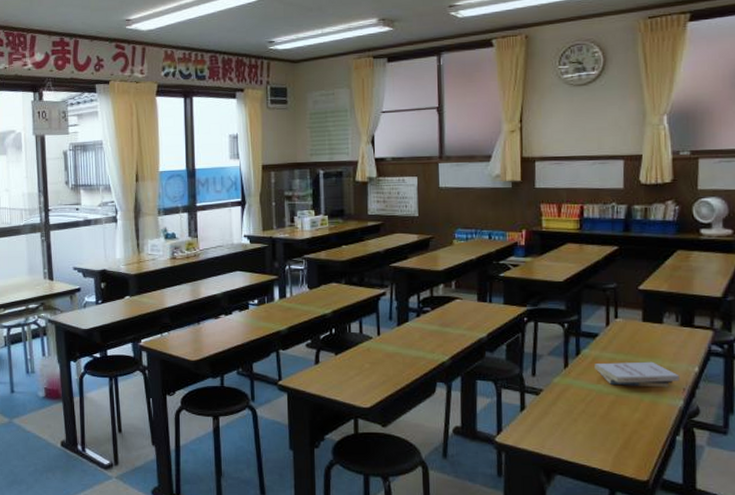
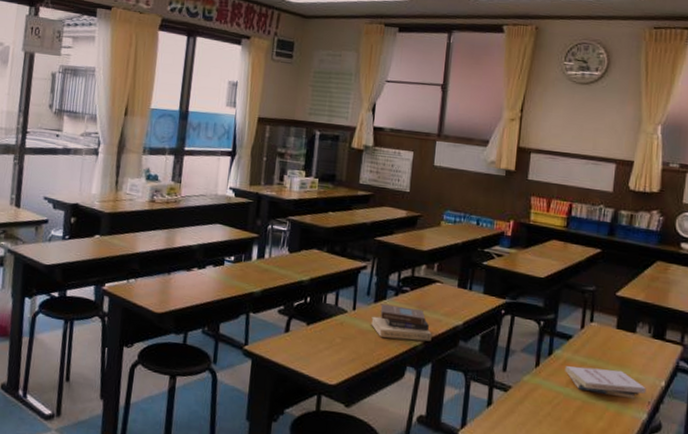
books: none [397,326,458,359] -> present [371,304,432,342]

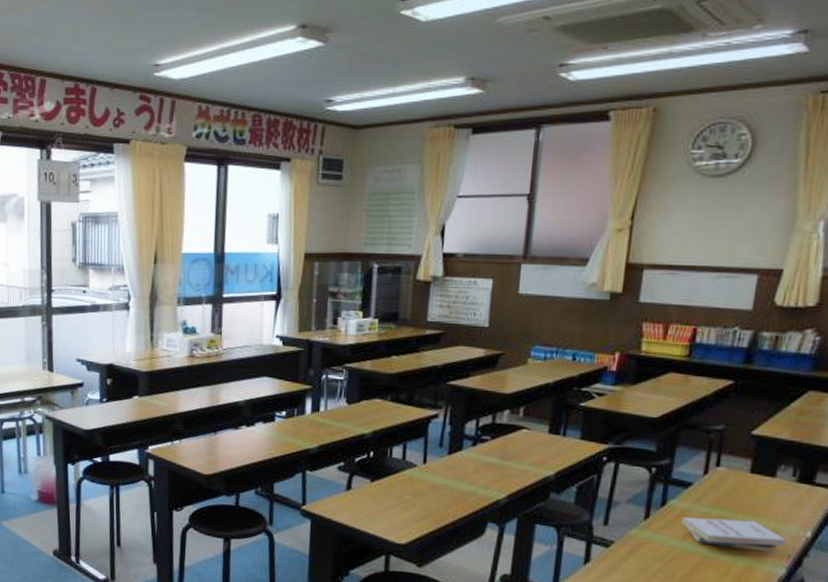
books: present [371,304,432,342] -> none [445,455,518,495]

